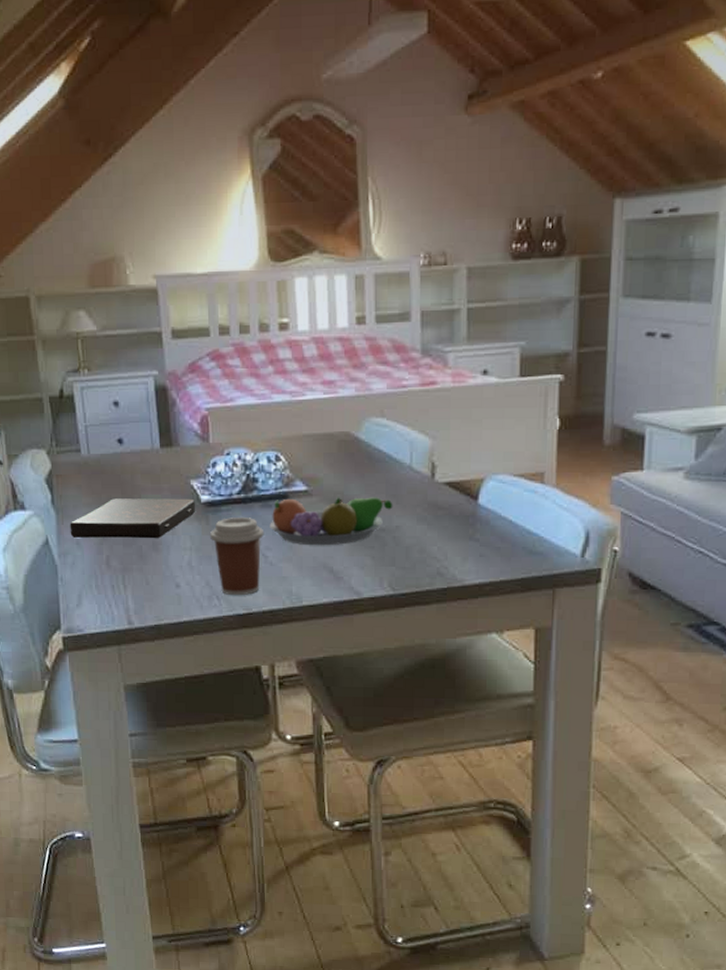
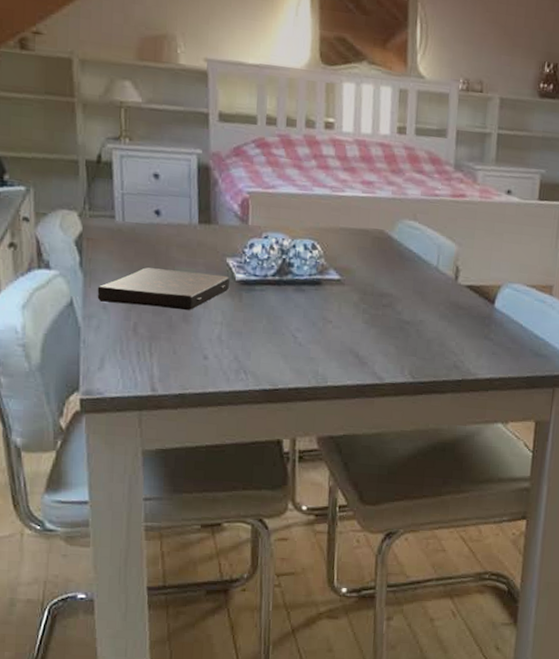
coffee cup: present [209,518,265,596] -> none [241,297,296,372]
fruit bowl: present [269,497,393,546] -> none [301,285,419,333]

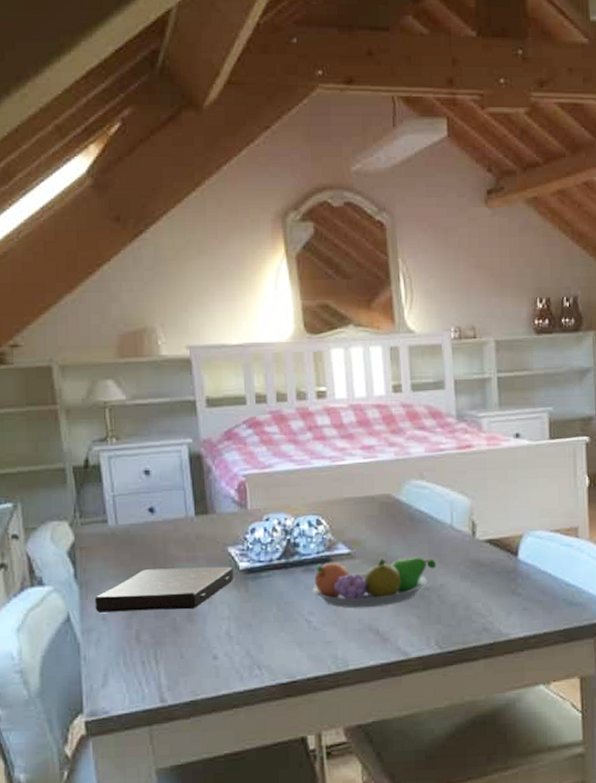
fruit bowl: none [301,285,419,333] -> present [312,557,437,609]

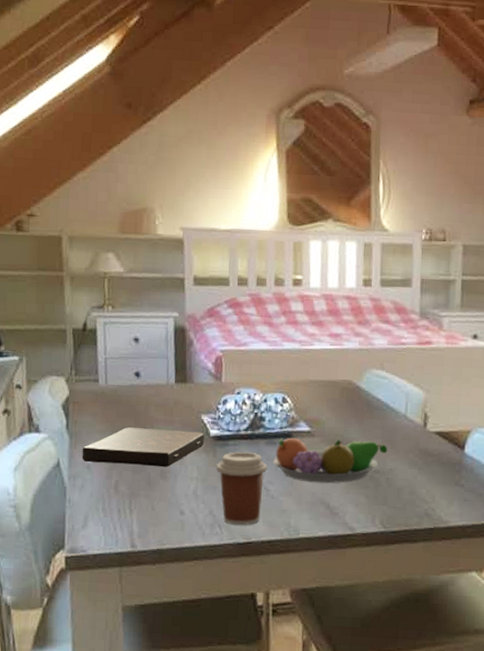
coffee cup: none [249,583,307,665] -> present [215,452,268,526]

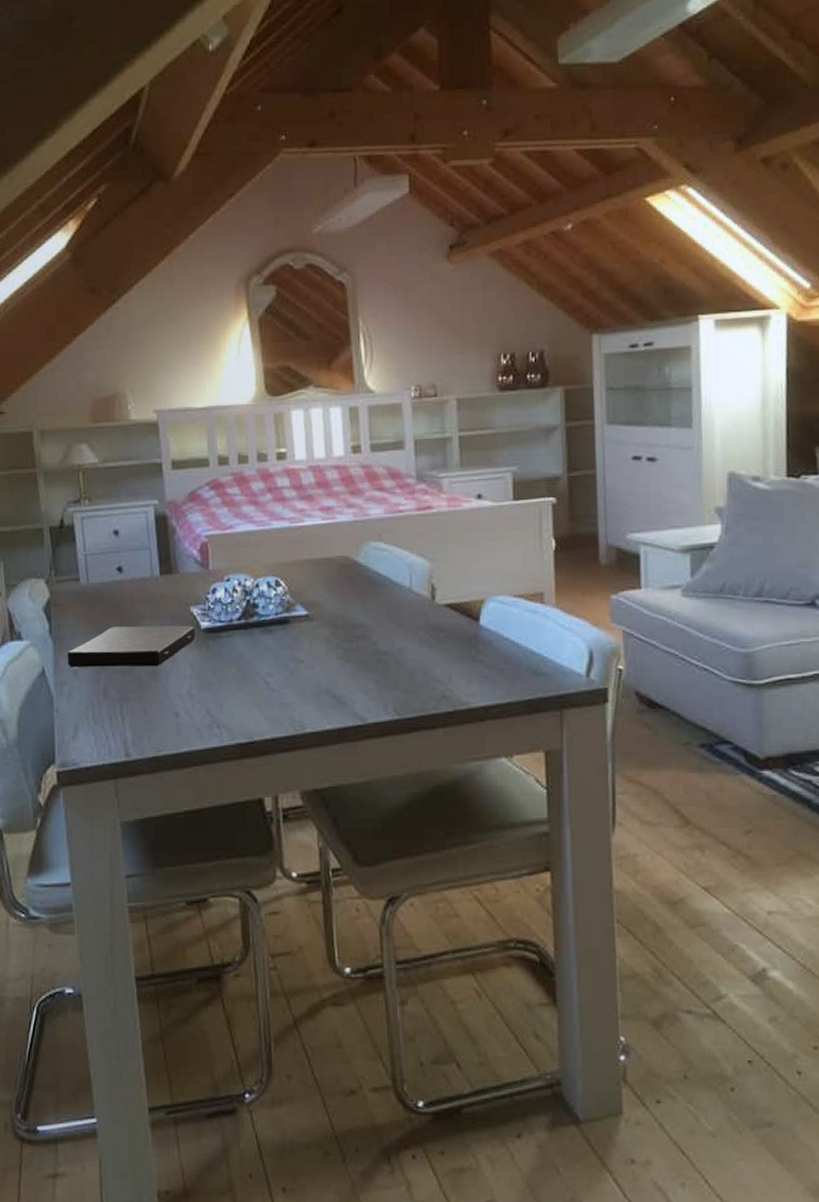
coffee cup: present [215,452,268,526] -> none [209,643,266,724]
fruit bowl: present [273,437,388,484] -> none [270,620,395,671]

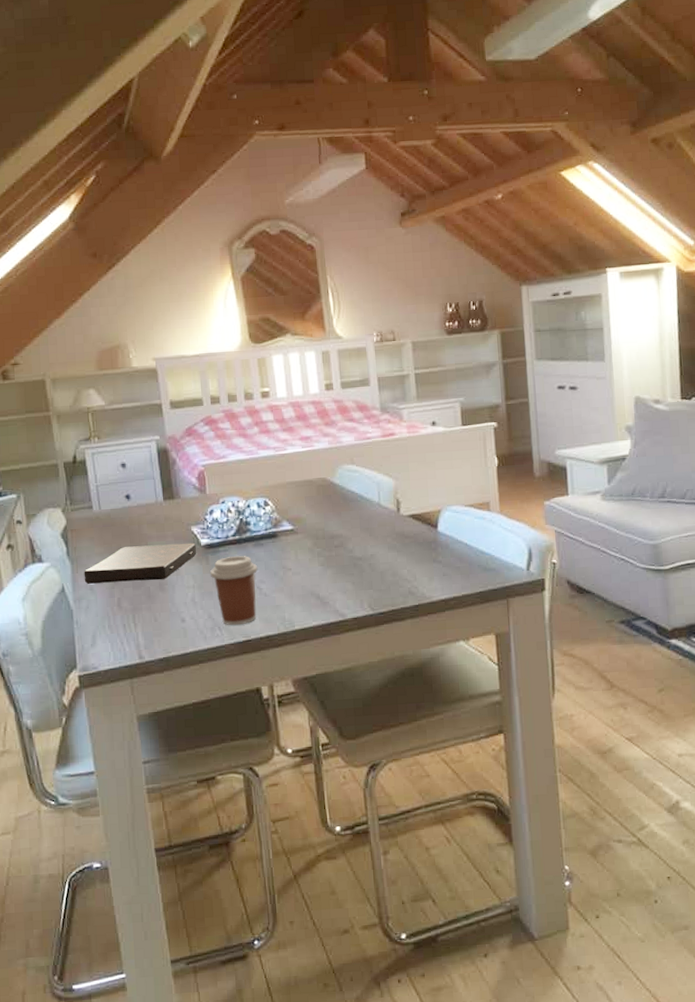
coffee cup: none [209,643,266,724] -> present [209,556,258,626]

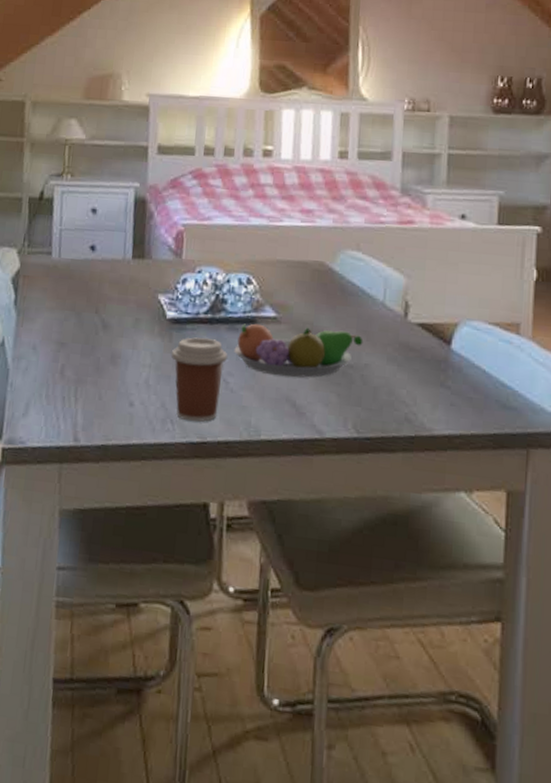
book: present [84,542,196,584] -> none [28,305,160,352]
fruit bowl: none [262,531,367,577] -> present [234,323,363,378]

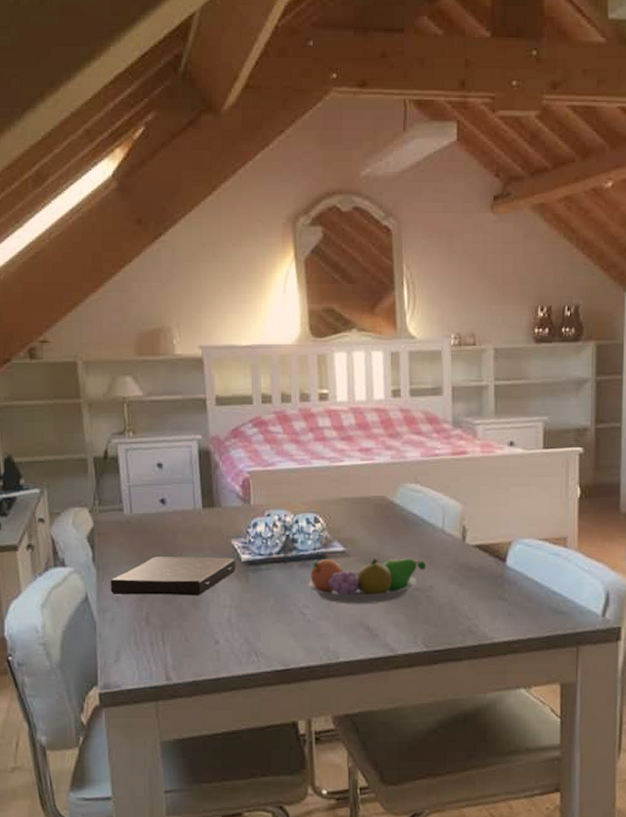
book: none [28,305,160,352] -> present [110,557,235,596]
coffee cup: present [171,337,228,423] -> none [249,576,303,652]

